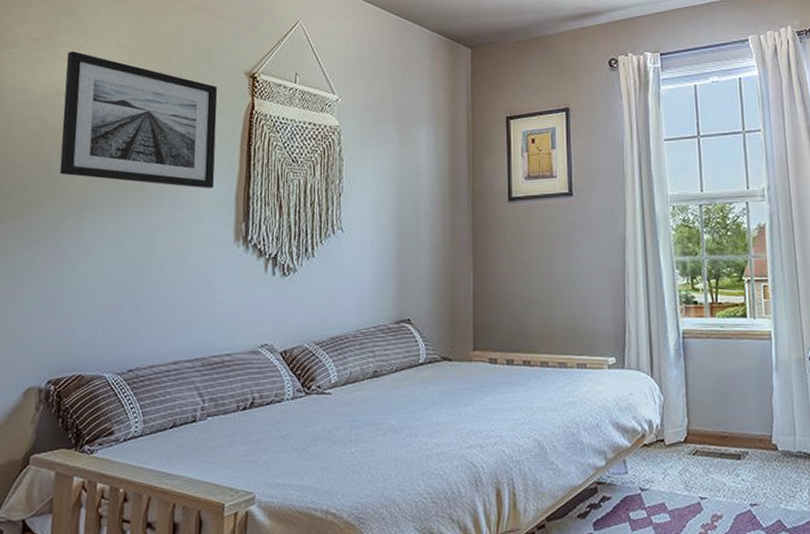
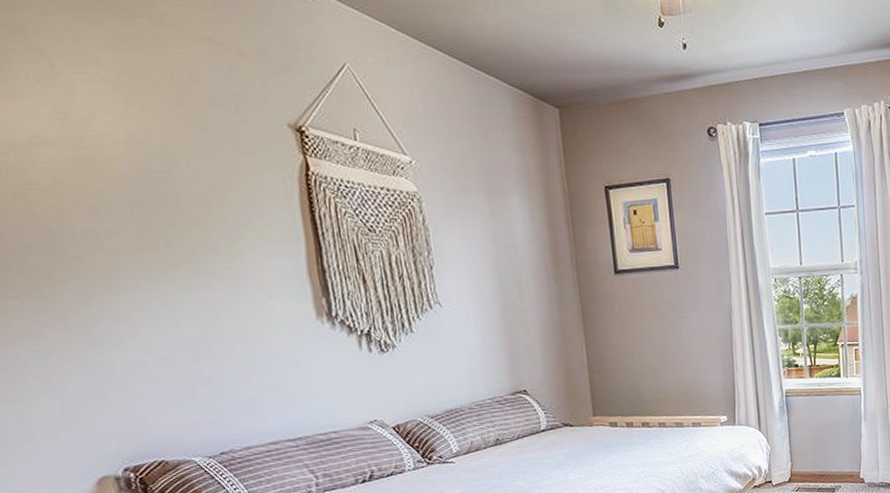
wall art: present [59,50,218,189] -> none [30,85,279,261]

